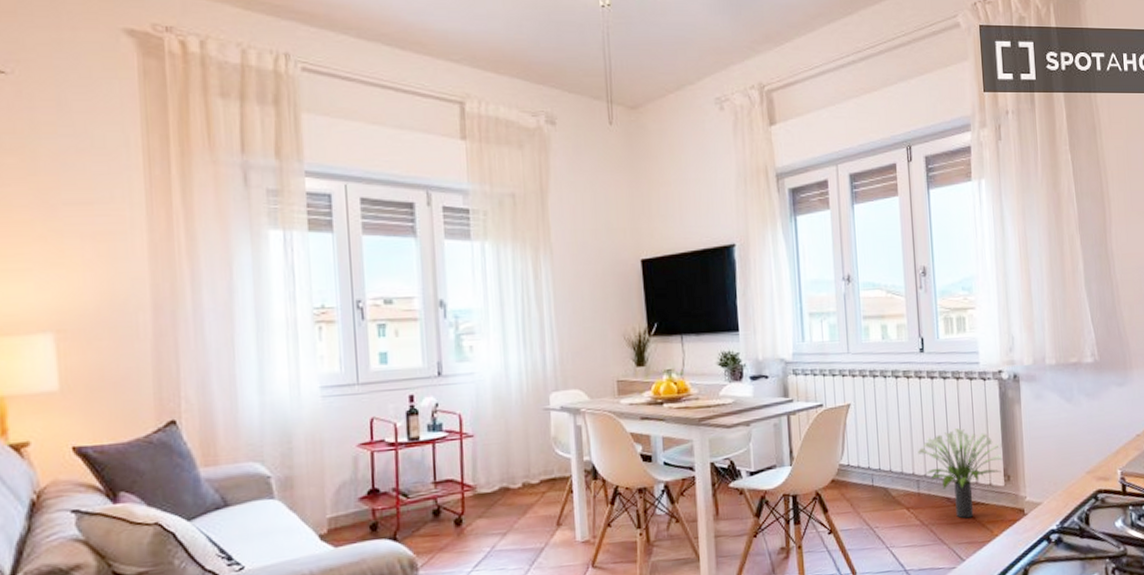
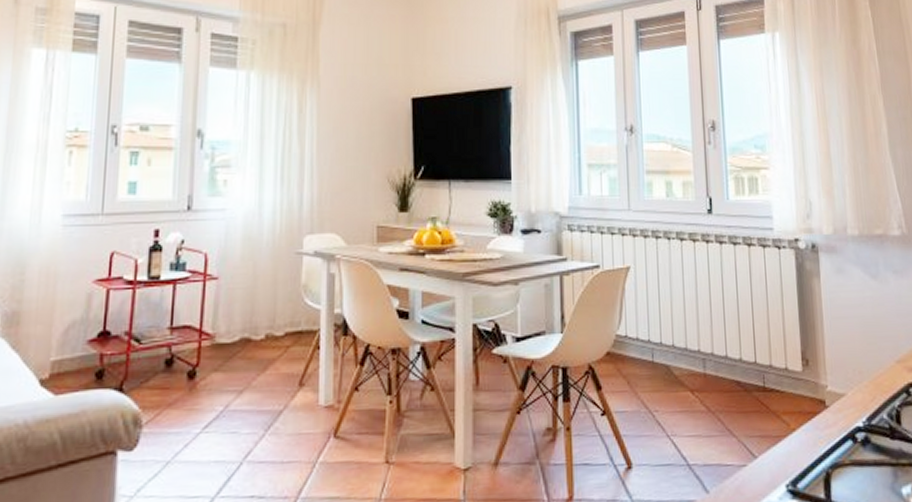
potted plant: present [917,428,1003,519] -> none [704,301,800,407]

